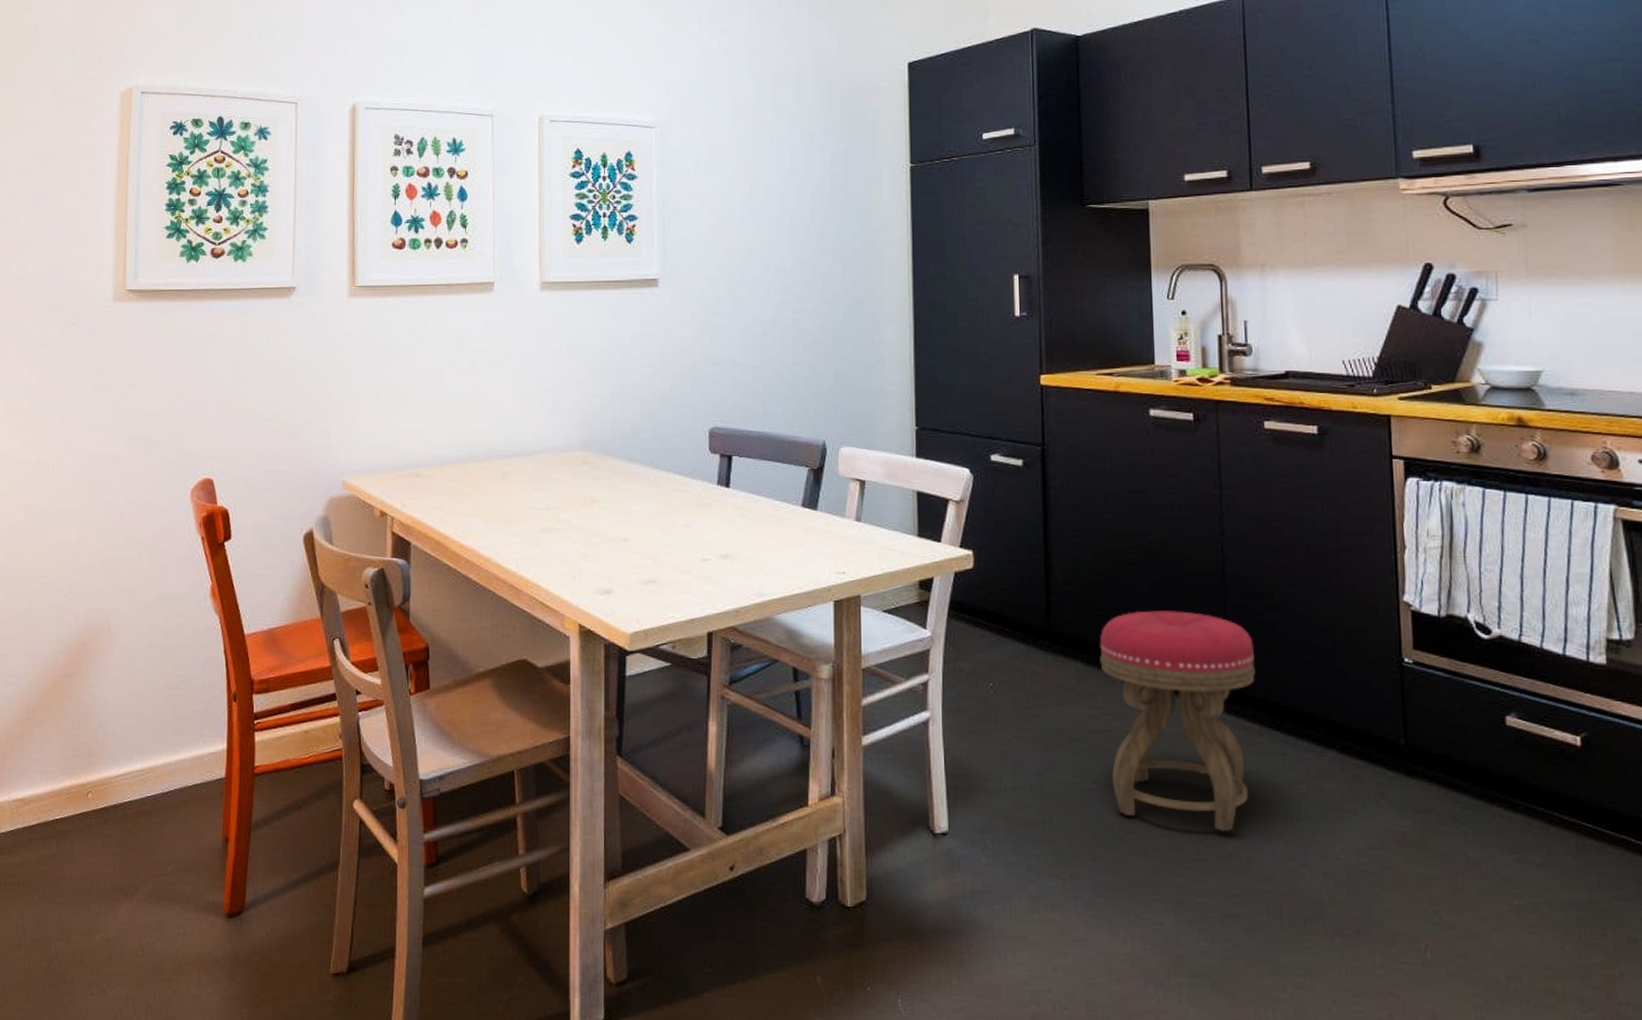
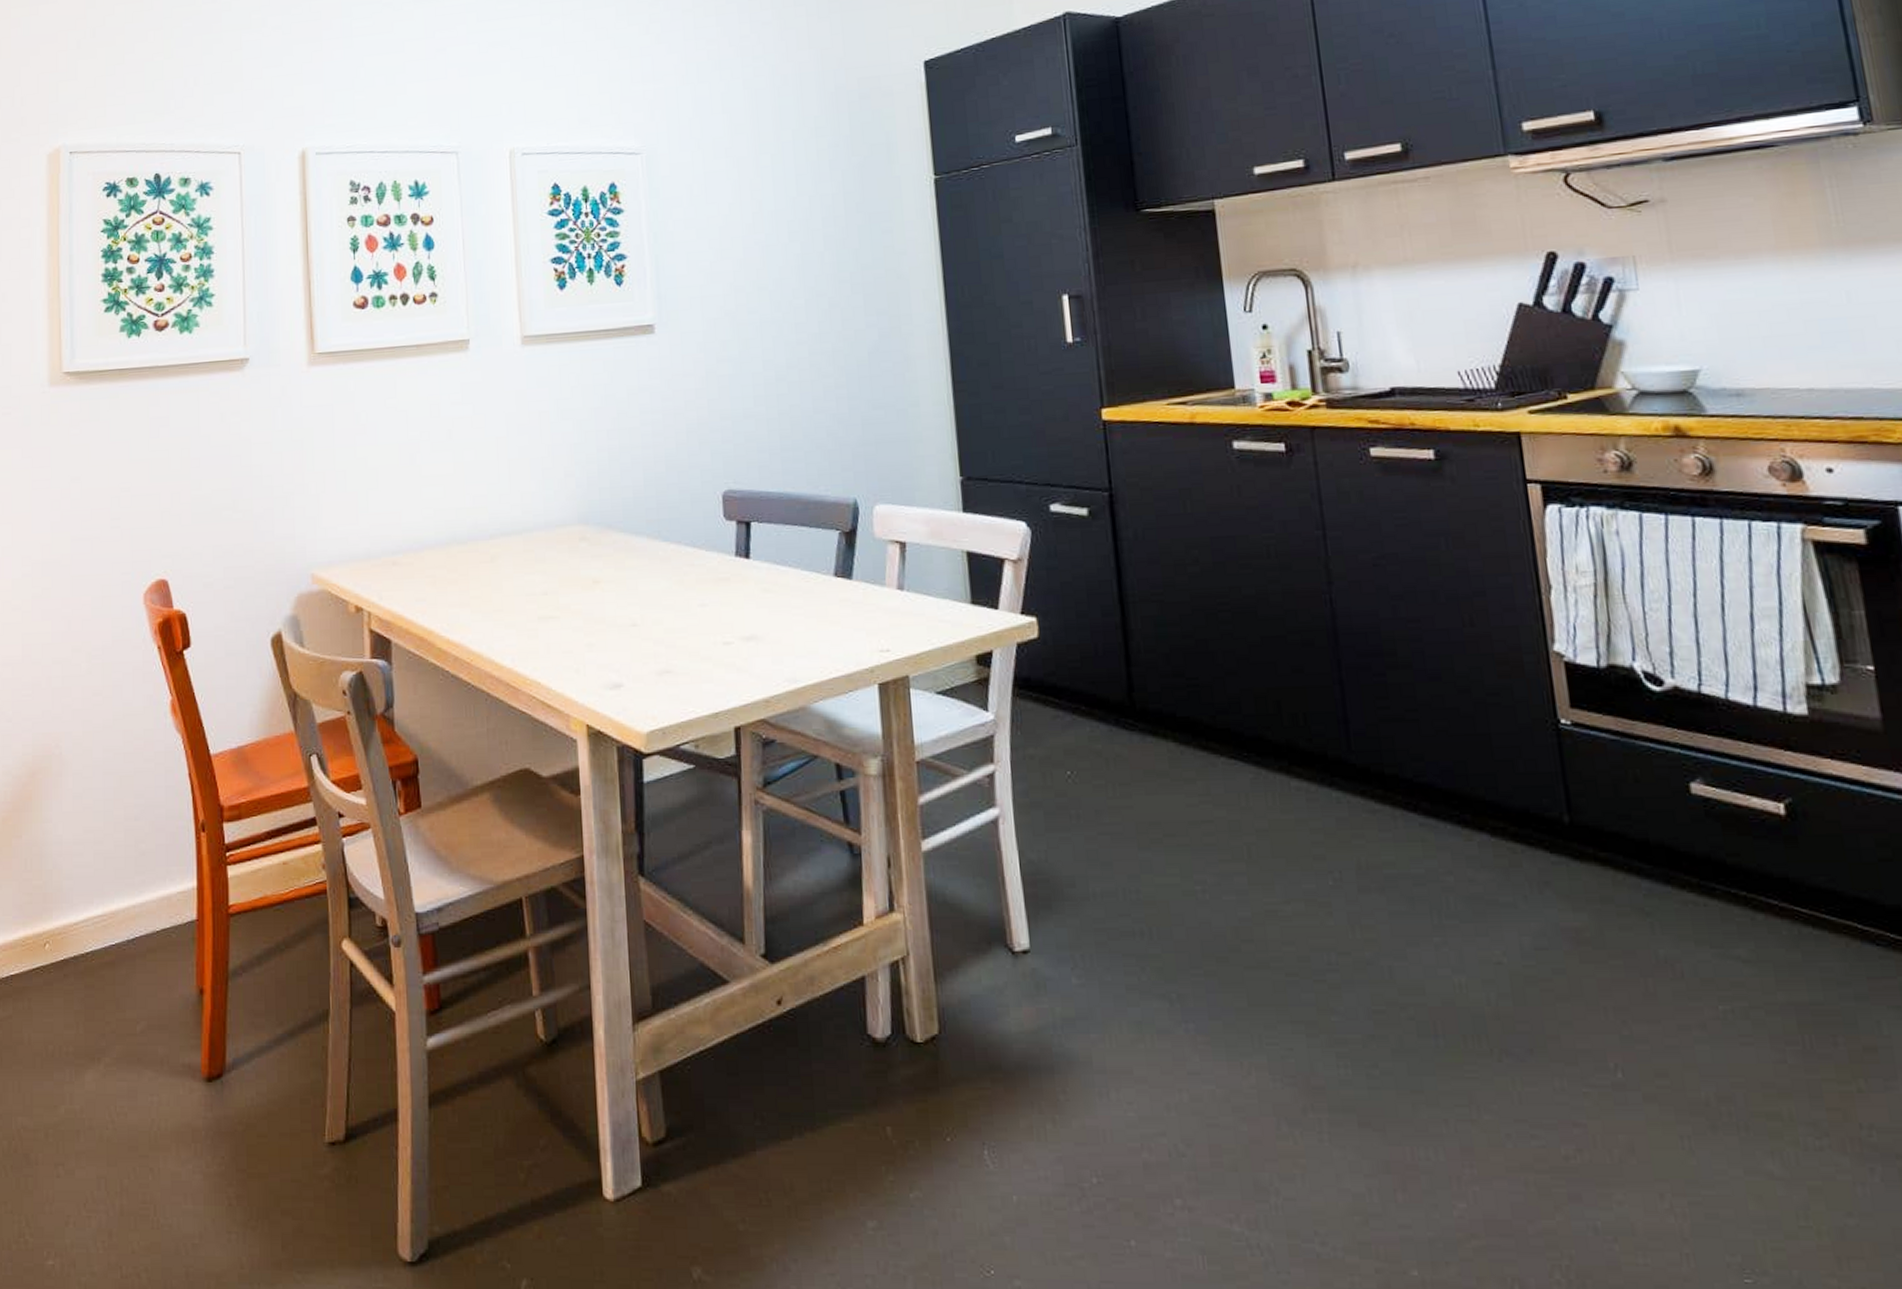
stool: present [1099,610,1256,831] -> none [1192,676,1385,935]

